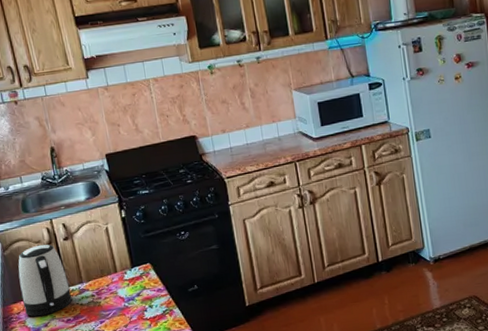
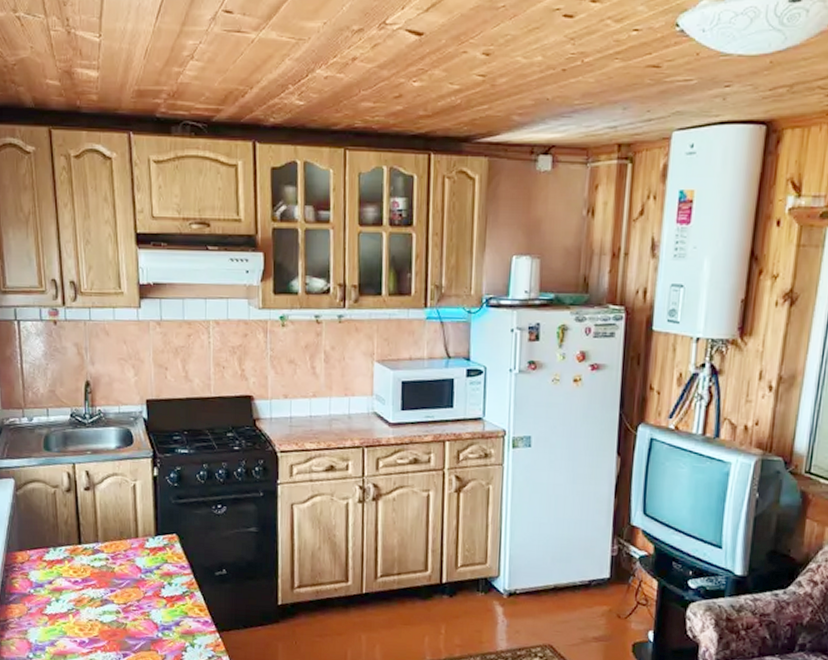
kettle: present [18,244,73,317] -> none [29,490,84,571]

